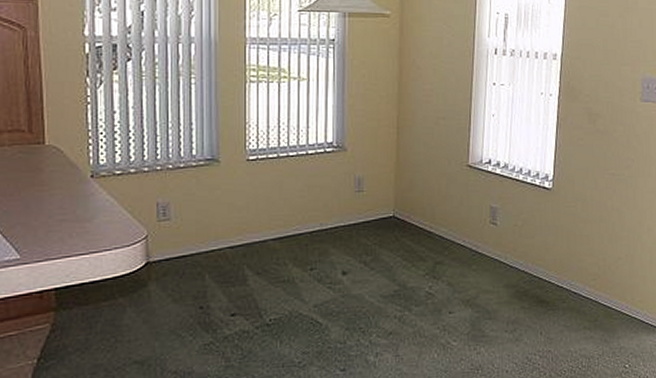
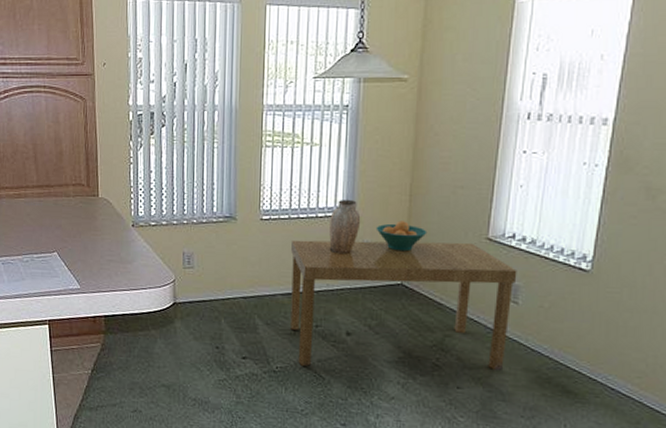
dining table: none [282,170,495,315] -> present [290,240,517,371]
vase: none [321,134,352,192] -> present [329,199,361,255]
fruit bowl: none [366,153,415,184] -> present [376,221,427,252]

